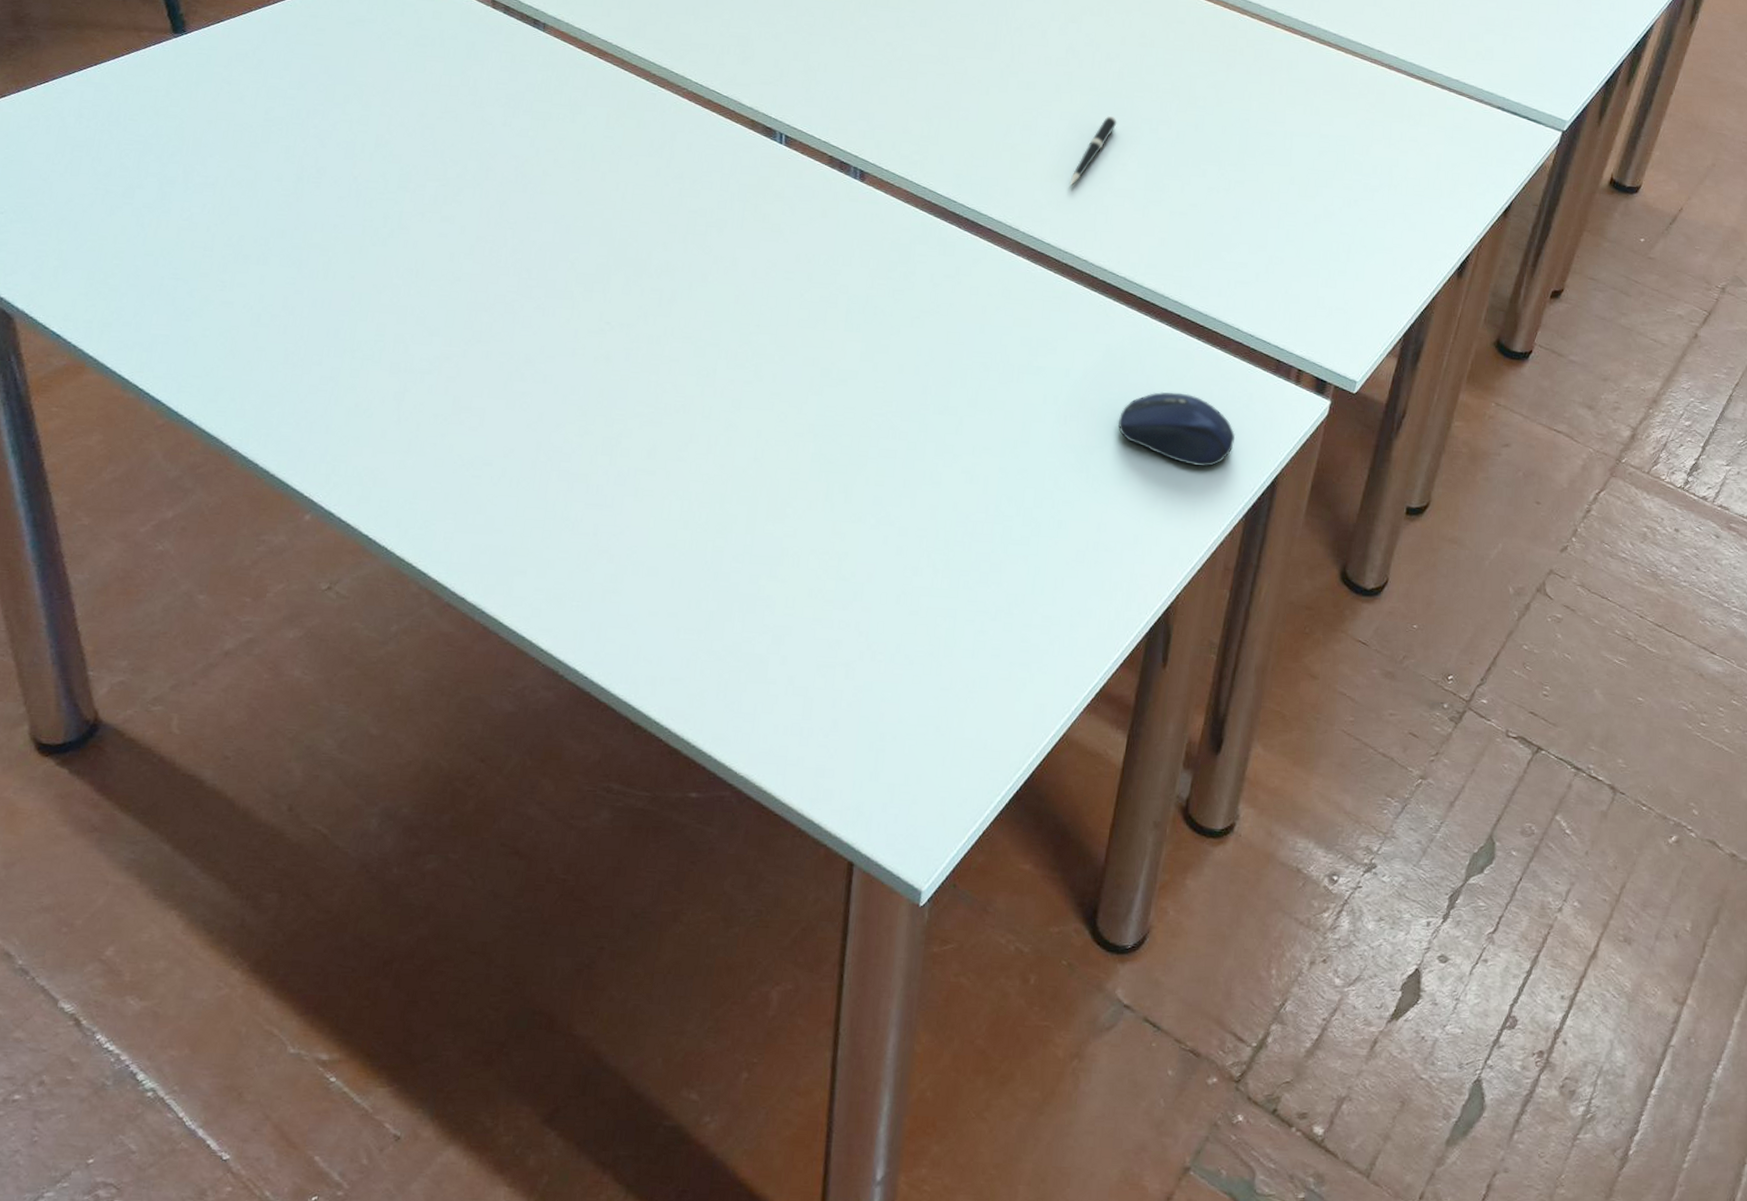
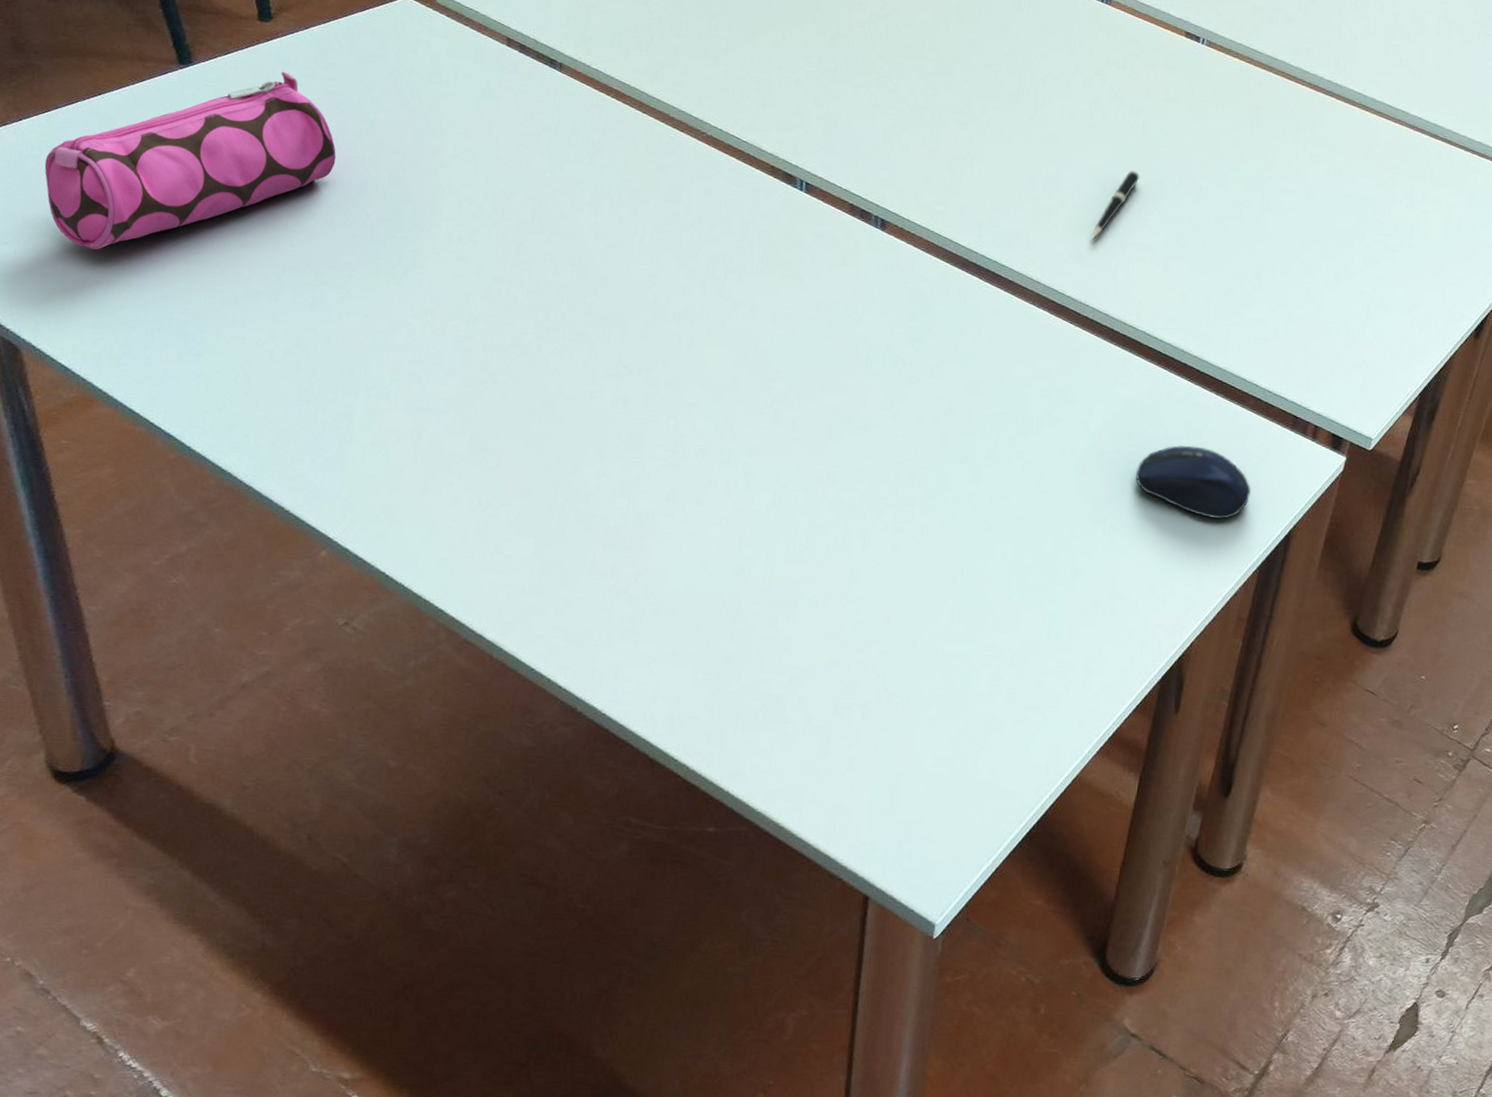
pencil case: none [41,37,325,218] -> present [44,71,337,250]

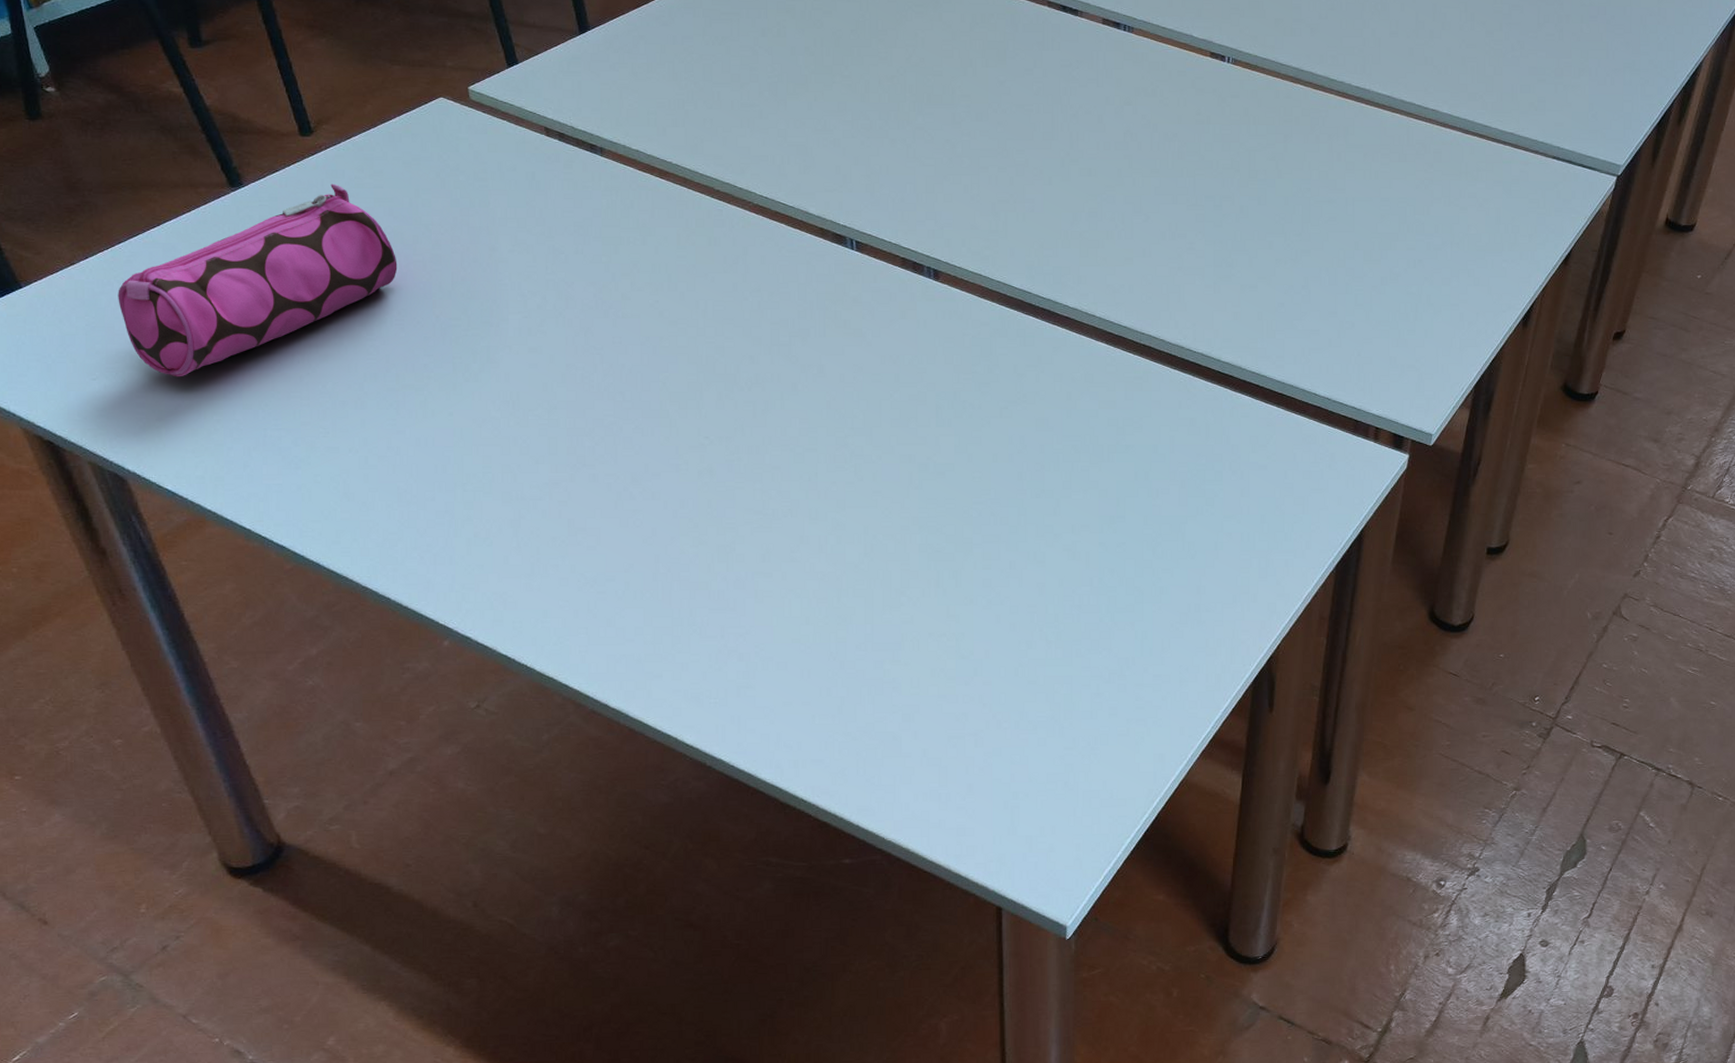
pen: present [1091,169,1140,239] -> none [1140,196,1181,268]
computer mouse: present [1136,444,1252,520] -> none [1209,459,1321,527]

